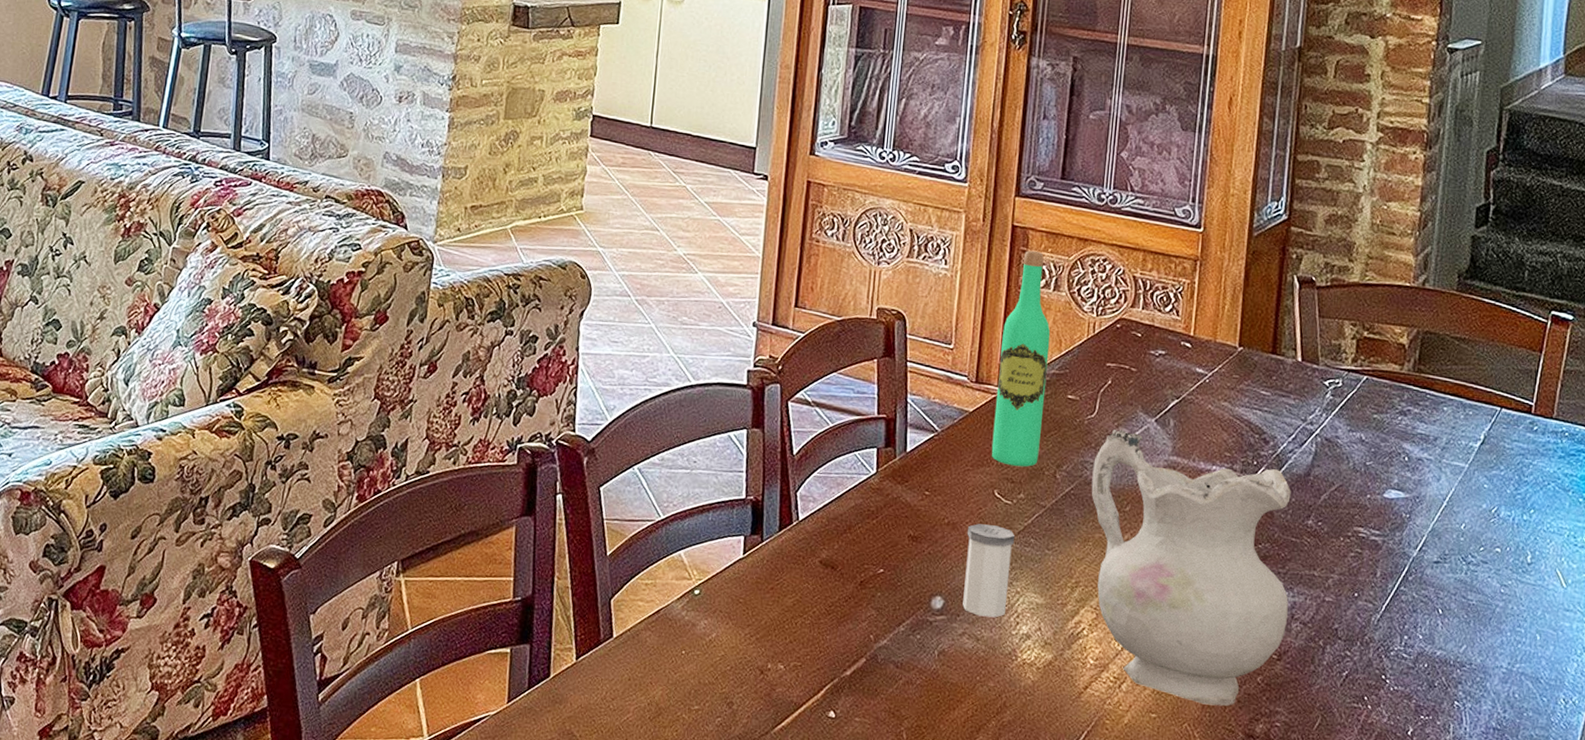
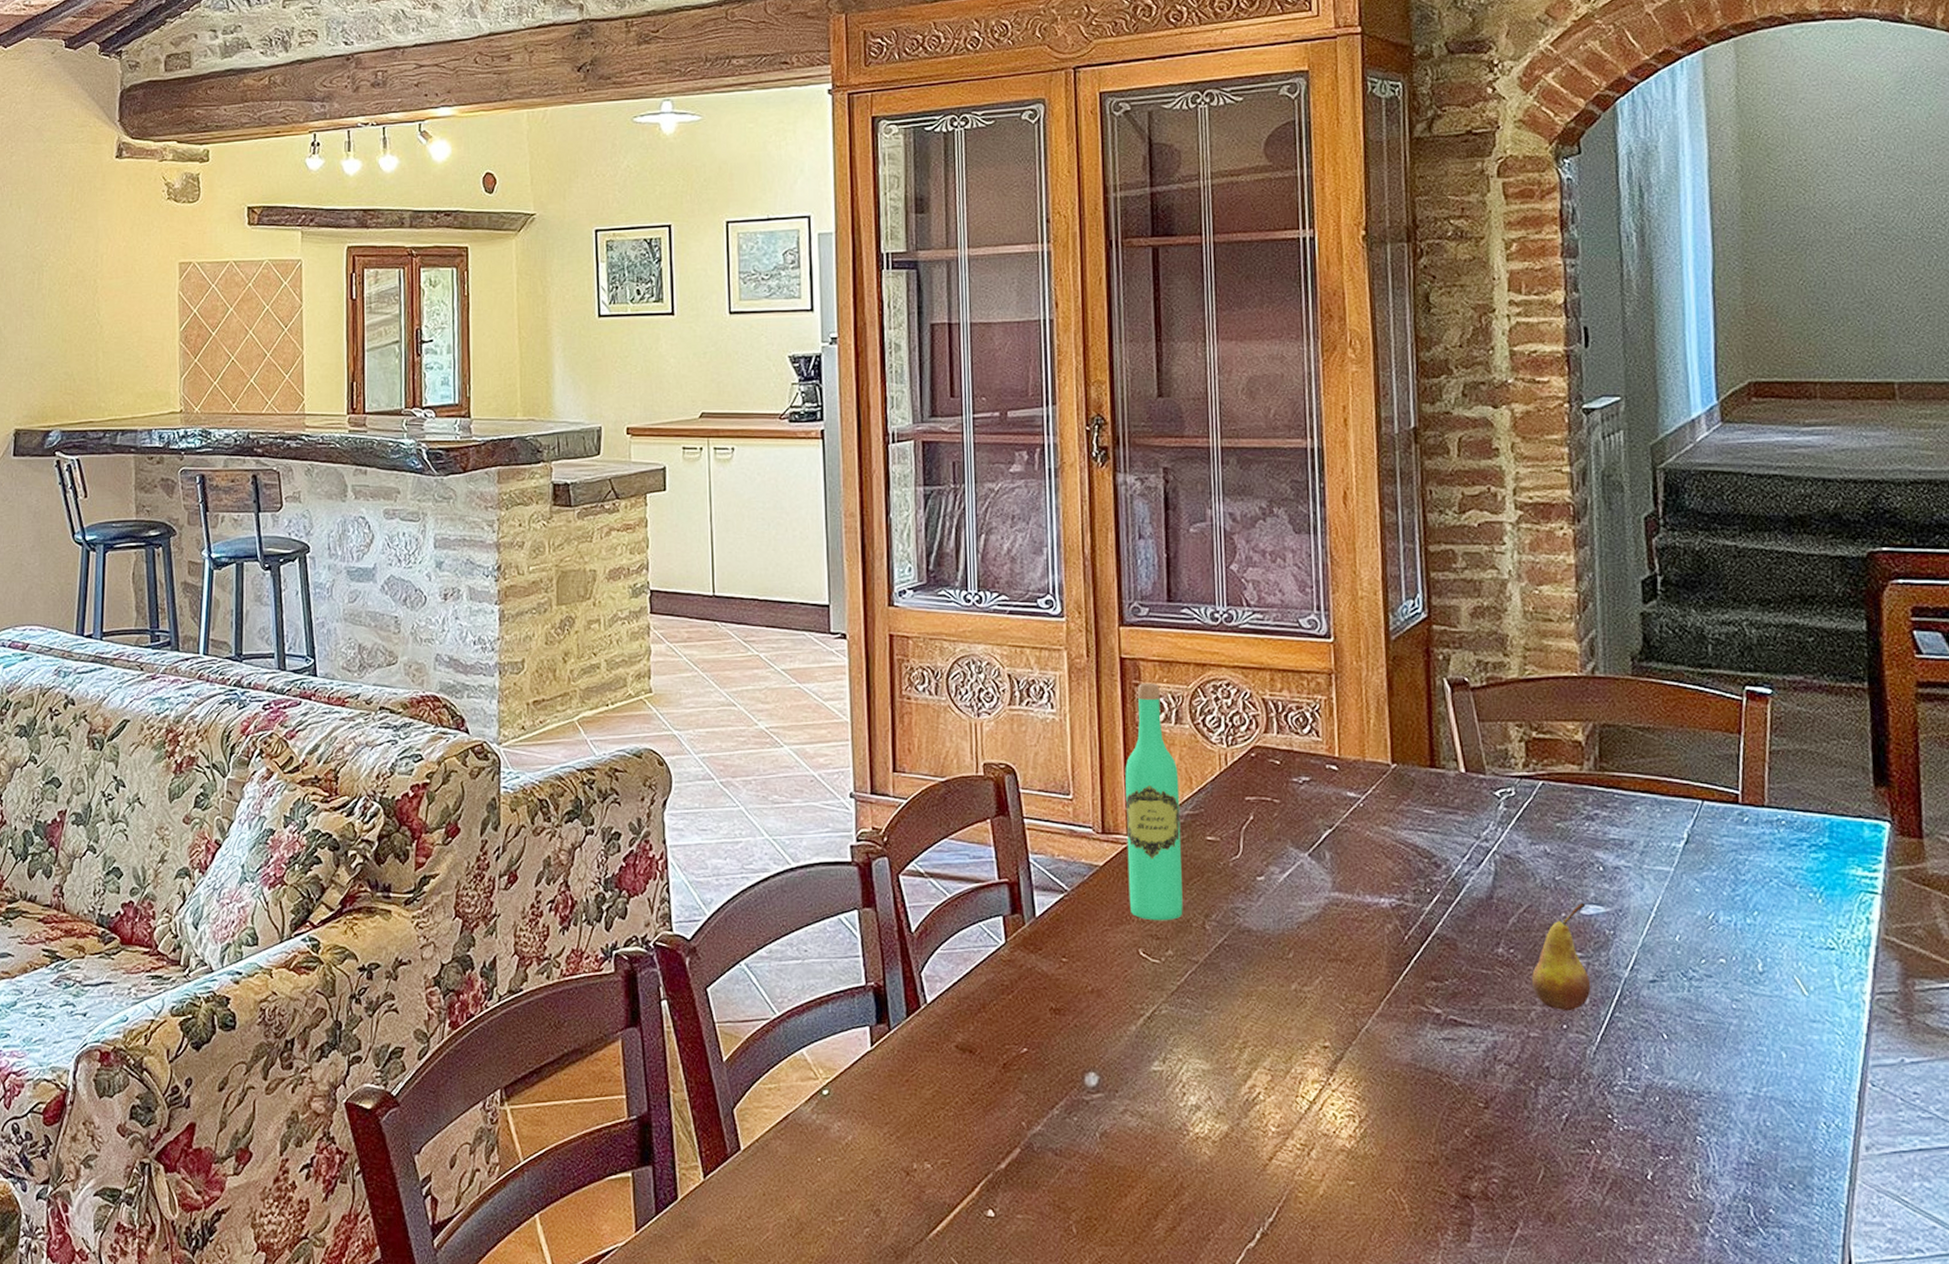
salt shaker: present [962,523,1015,618] -> none [1114,988,1169,1090]
ceramic pitcher: present [1091,429,1291,706] -> none [1245,868,1490,1166]
fruit: none [1333,486,1388,582] -> present [1532,902,1591,1012]

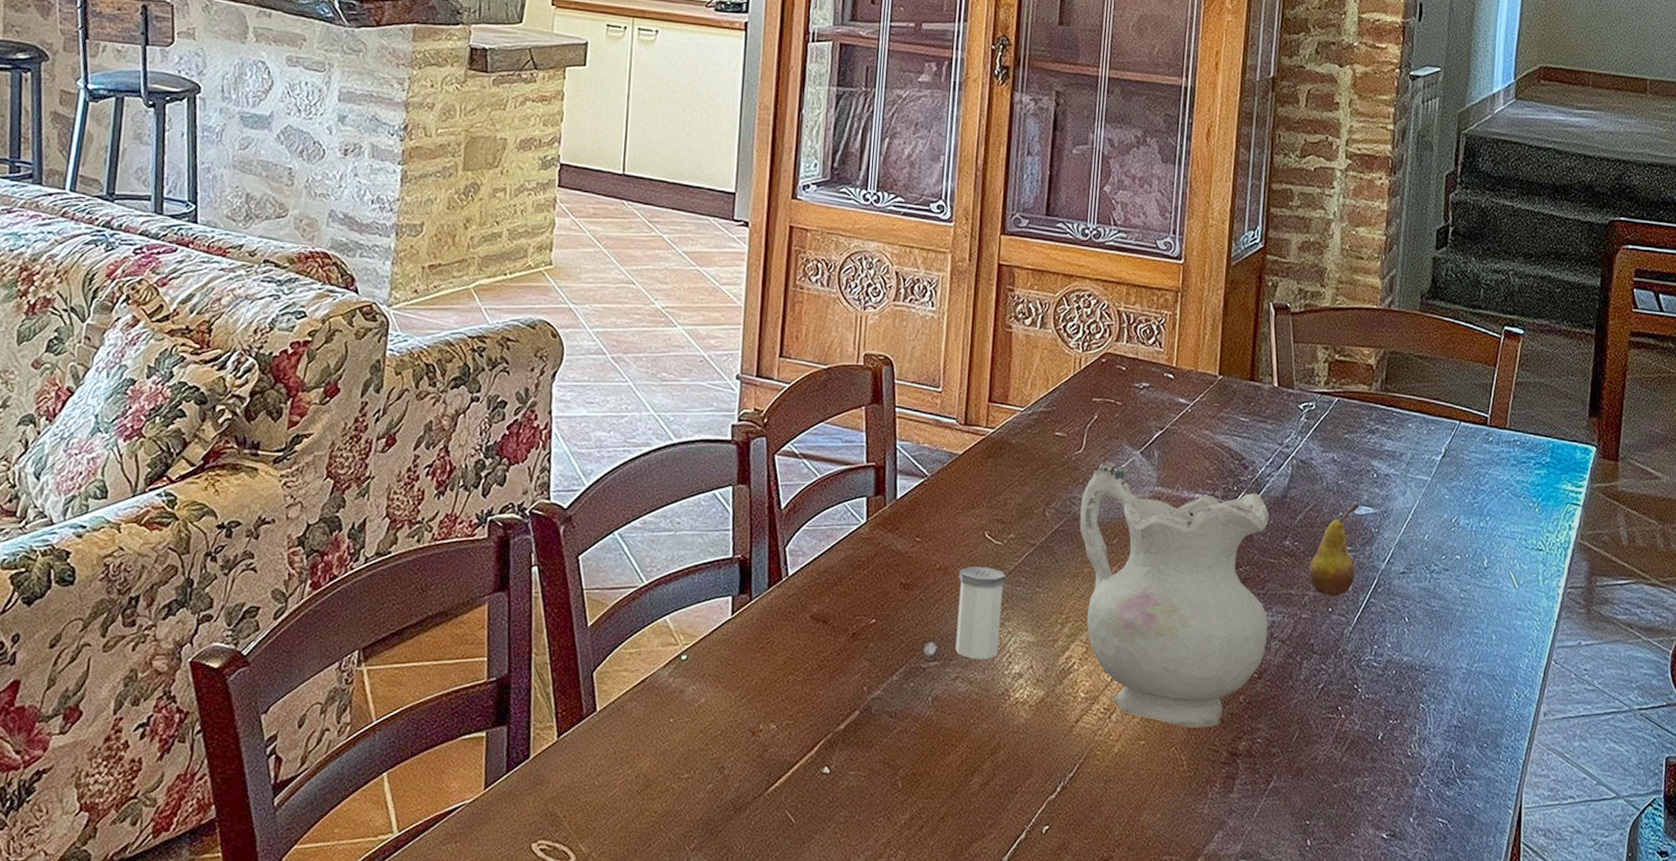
salt shaker: none [1114,988,1169,1090] -> present [955,566,1006,660]
wine bottle: present [1125,682,1183,921] -> none [981,288,1038,507]
ceramic pitcher: none [1245,868,1490,1166] -> present [1079,463,1269,728]

